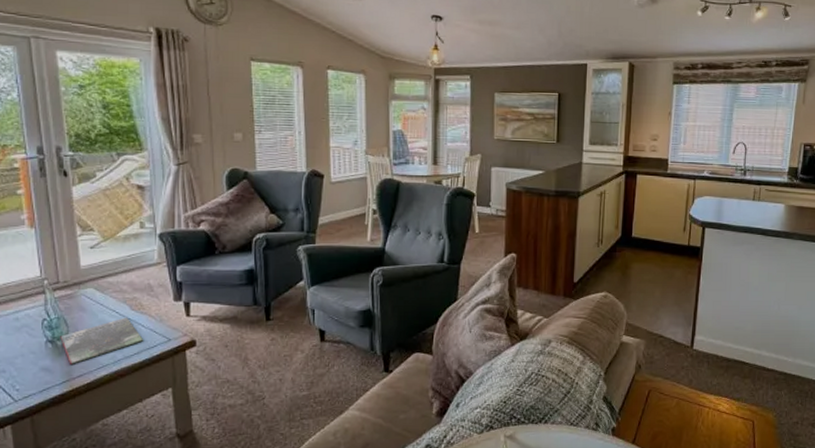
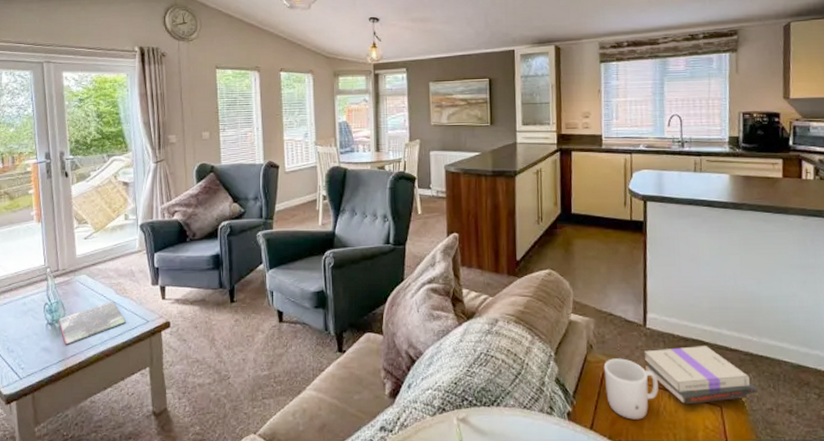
mug: none [649,378,699,434] -> present [603,358,658,420]
books: none [688,366,786,420] -> present [643,346,757,405]

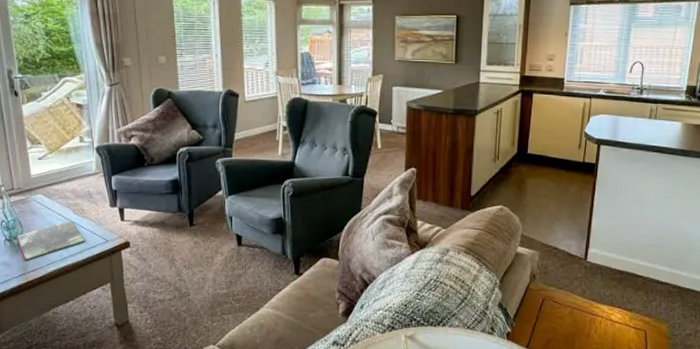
mug: present [603,358,658,420] -> none [543,287,592,340]
books: present [643,346,757,405] -> none [581,278,679,329]

